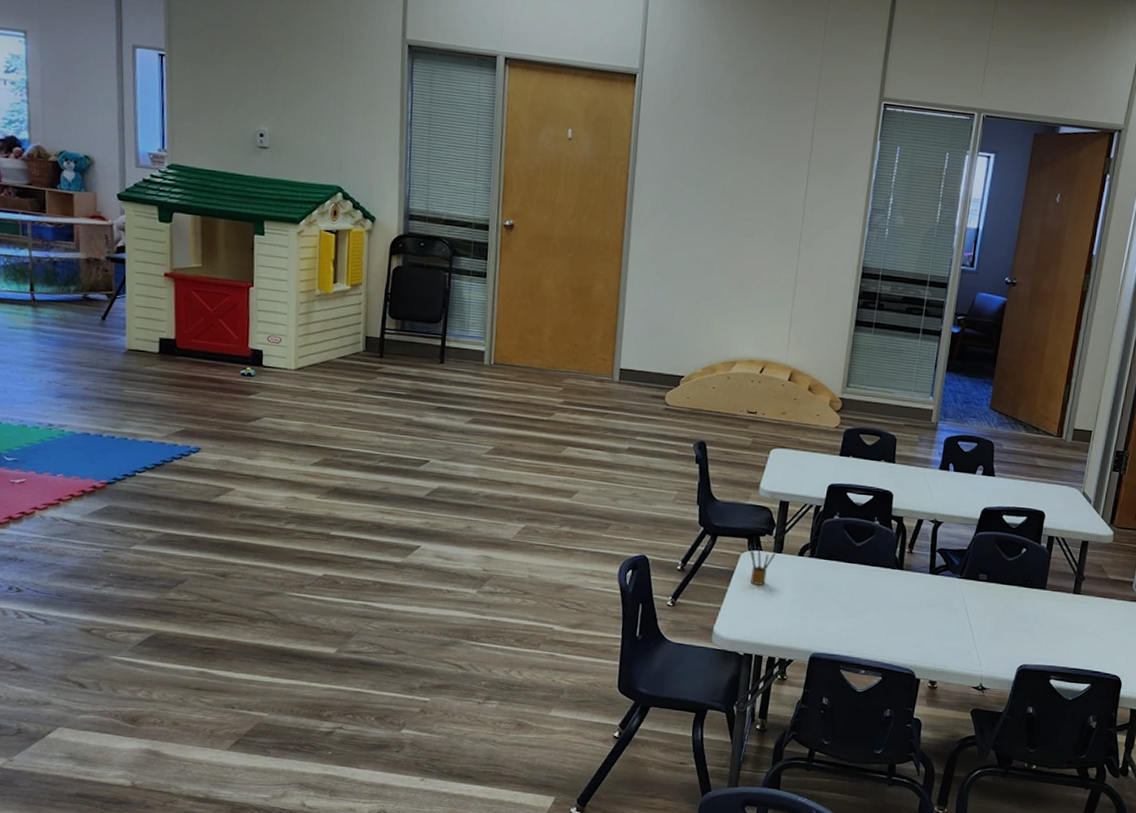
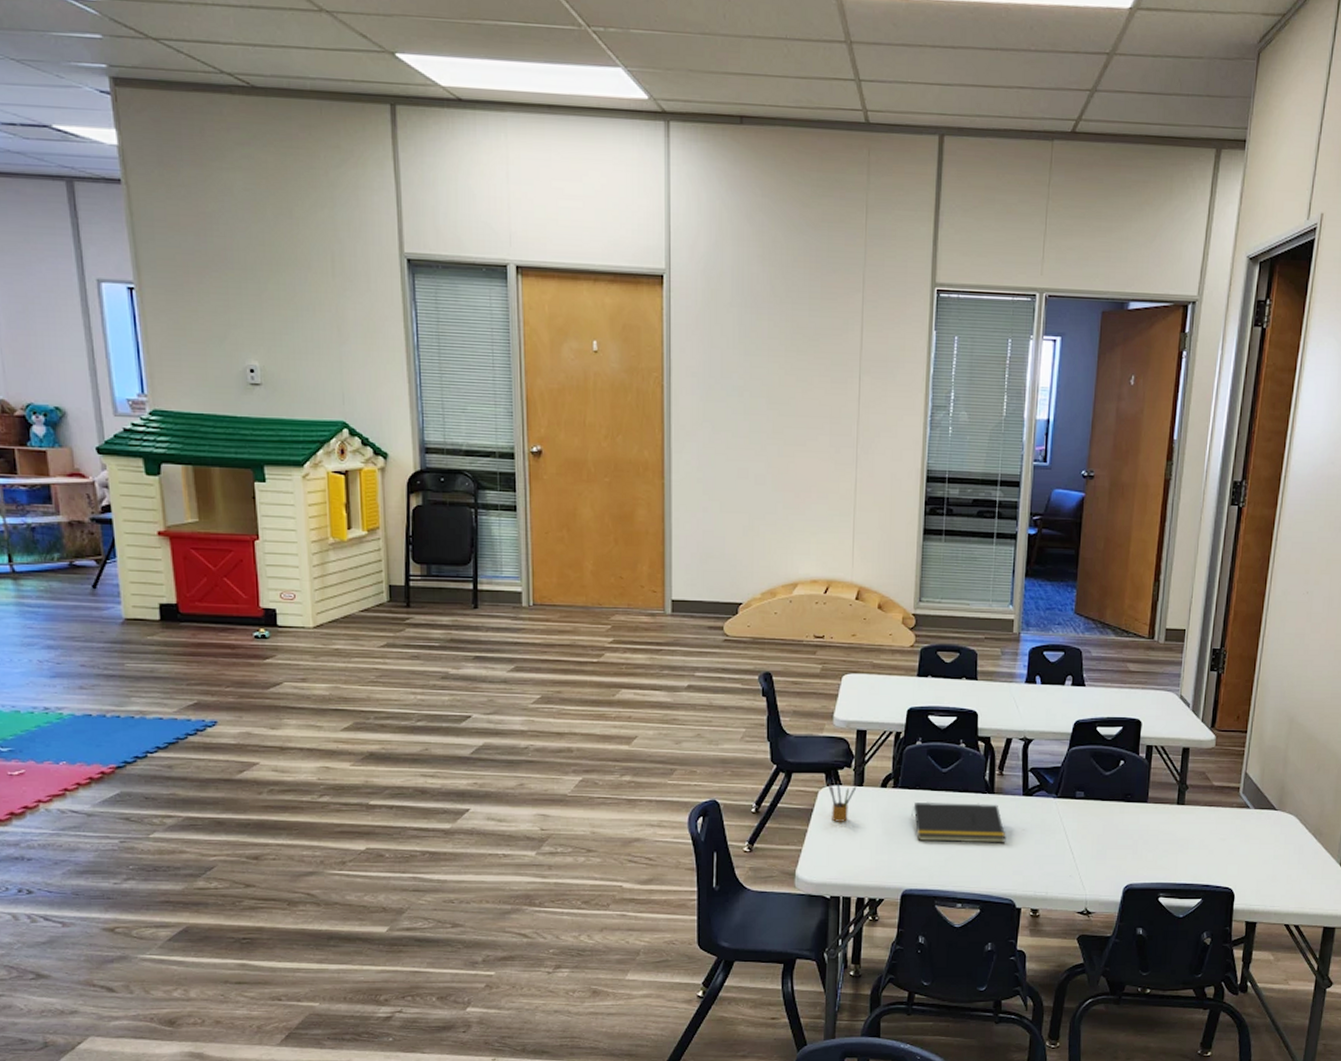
notepad: none [825,572,911,617] -> present [911,801,1006,843]

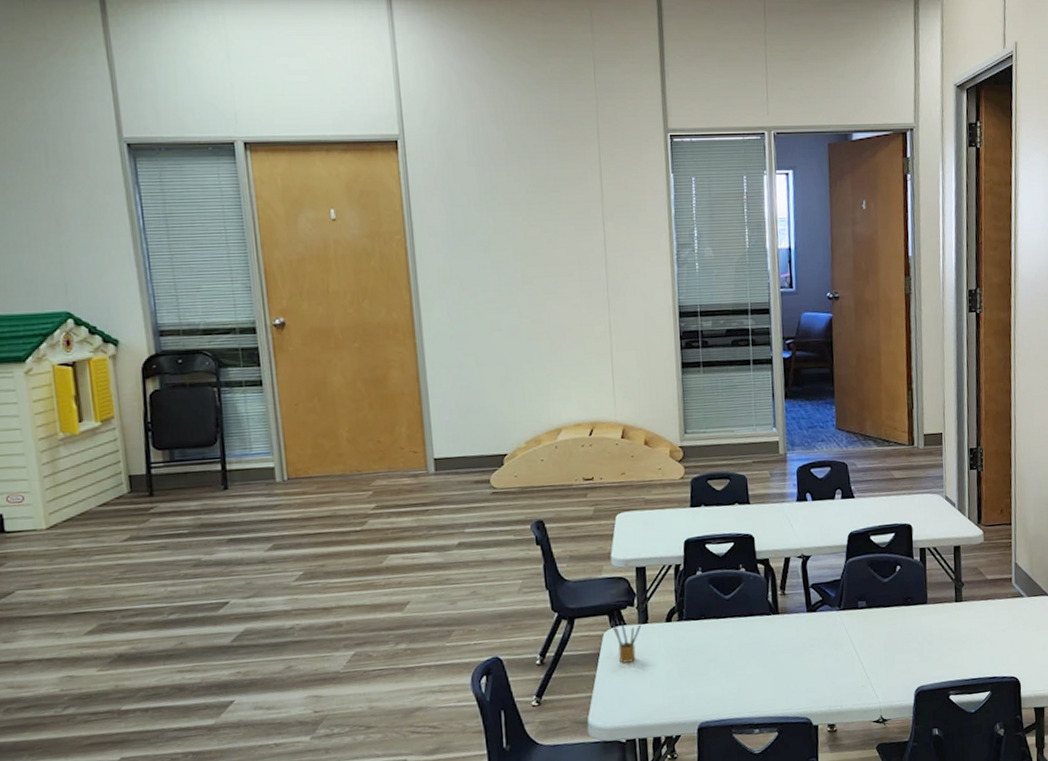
notepad: present [911,801,1006,843] -> none [699,624,796,672]

